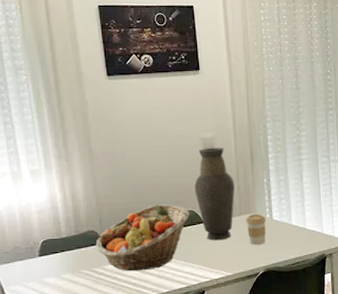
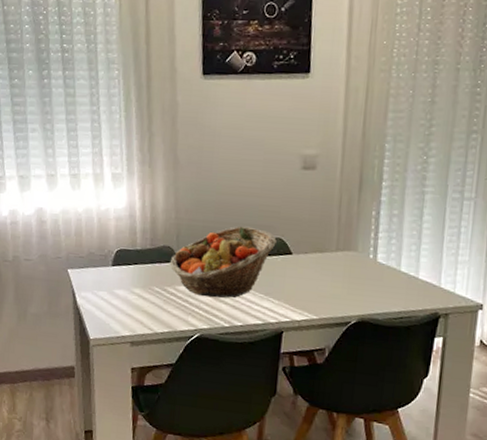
vase: present [194,148,235,241] -> none [286,167,335,278]
coffee cup: present [246,214,267,245] -> none [343,252,369,289]

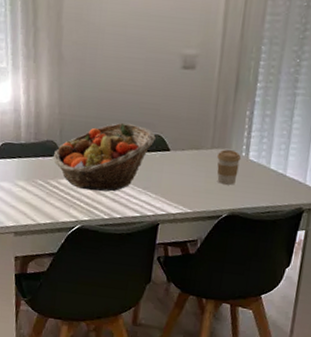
coffee cup: none [343,252,369,289] -> present [217,149,242,185]

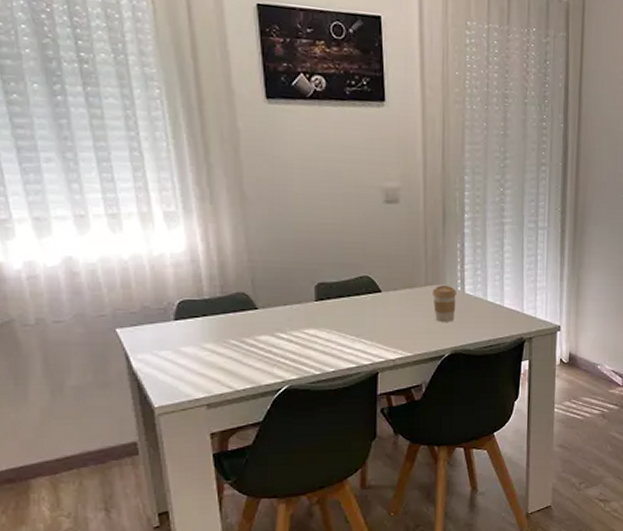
fruit basket: present [53,122,156,192] -> none [246,265,364,345]

